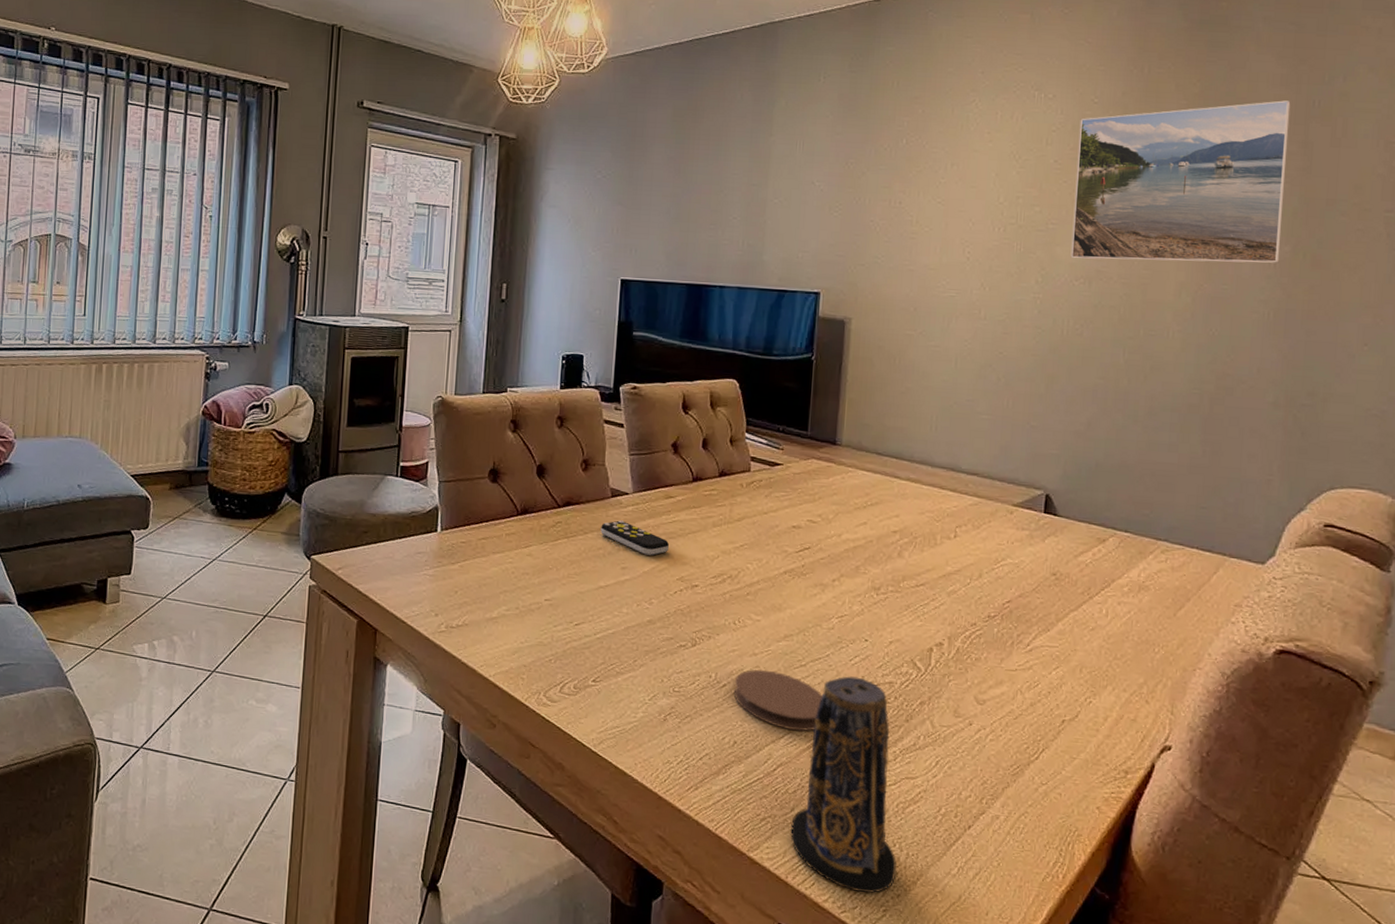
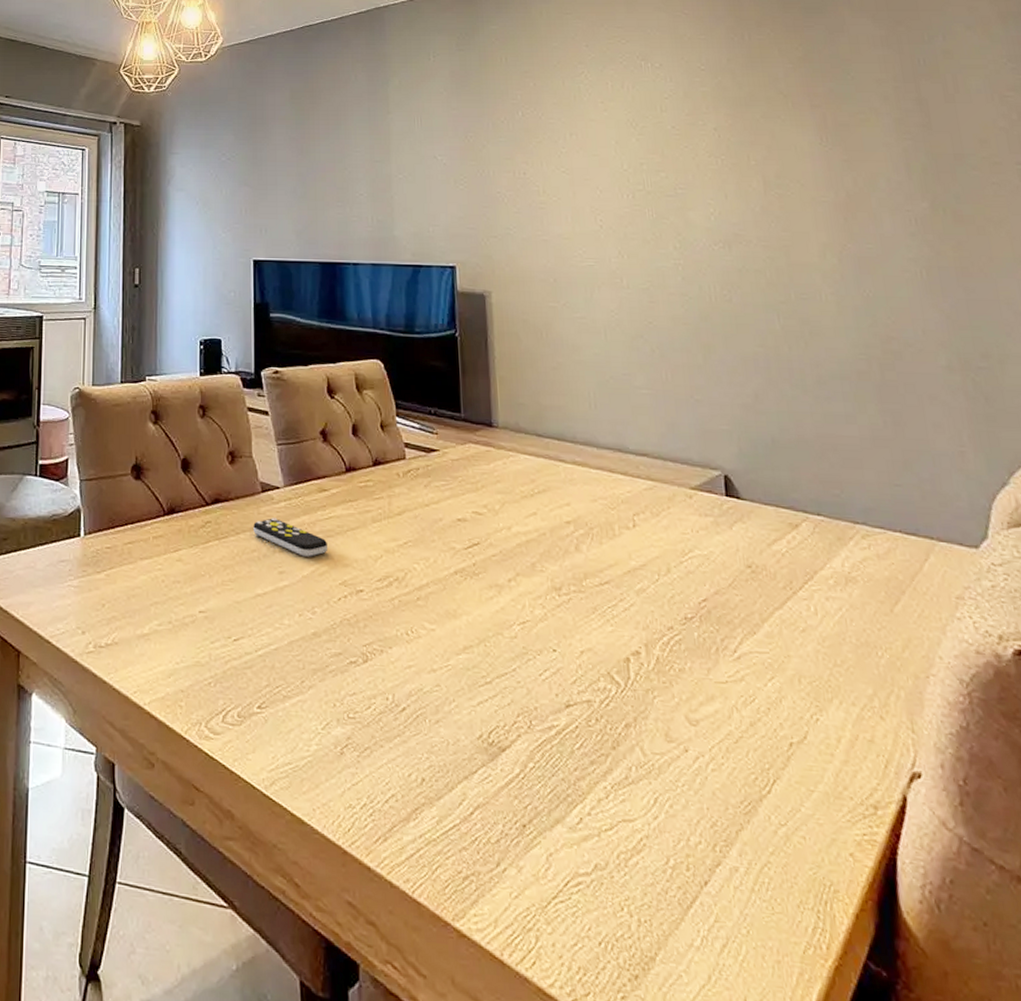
coaster: present [733,669,822,732] -> none [414,688,515,765]
candle: present [790,676,897,893] -> none [498,694,630,974]
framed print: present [1070,99,1291,264] -> none [690,59,920,223]

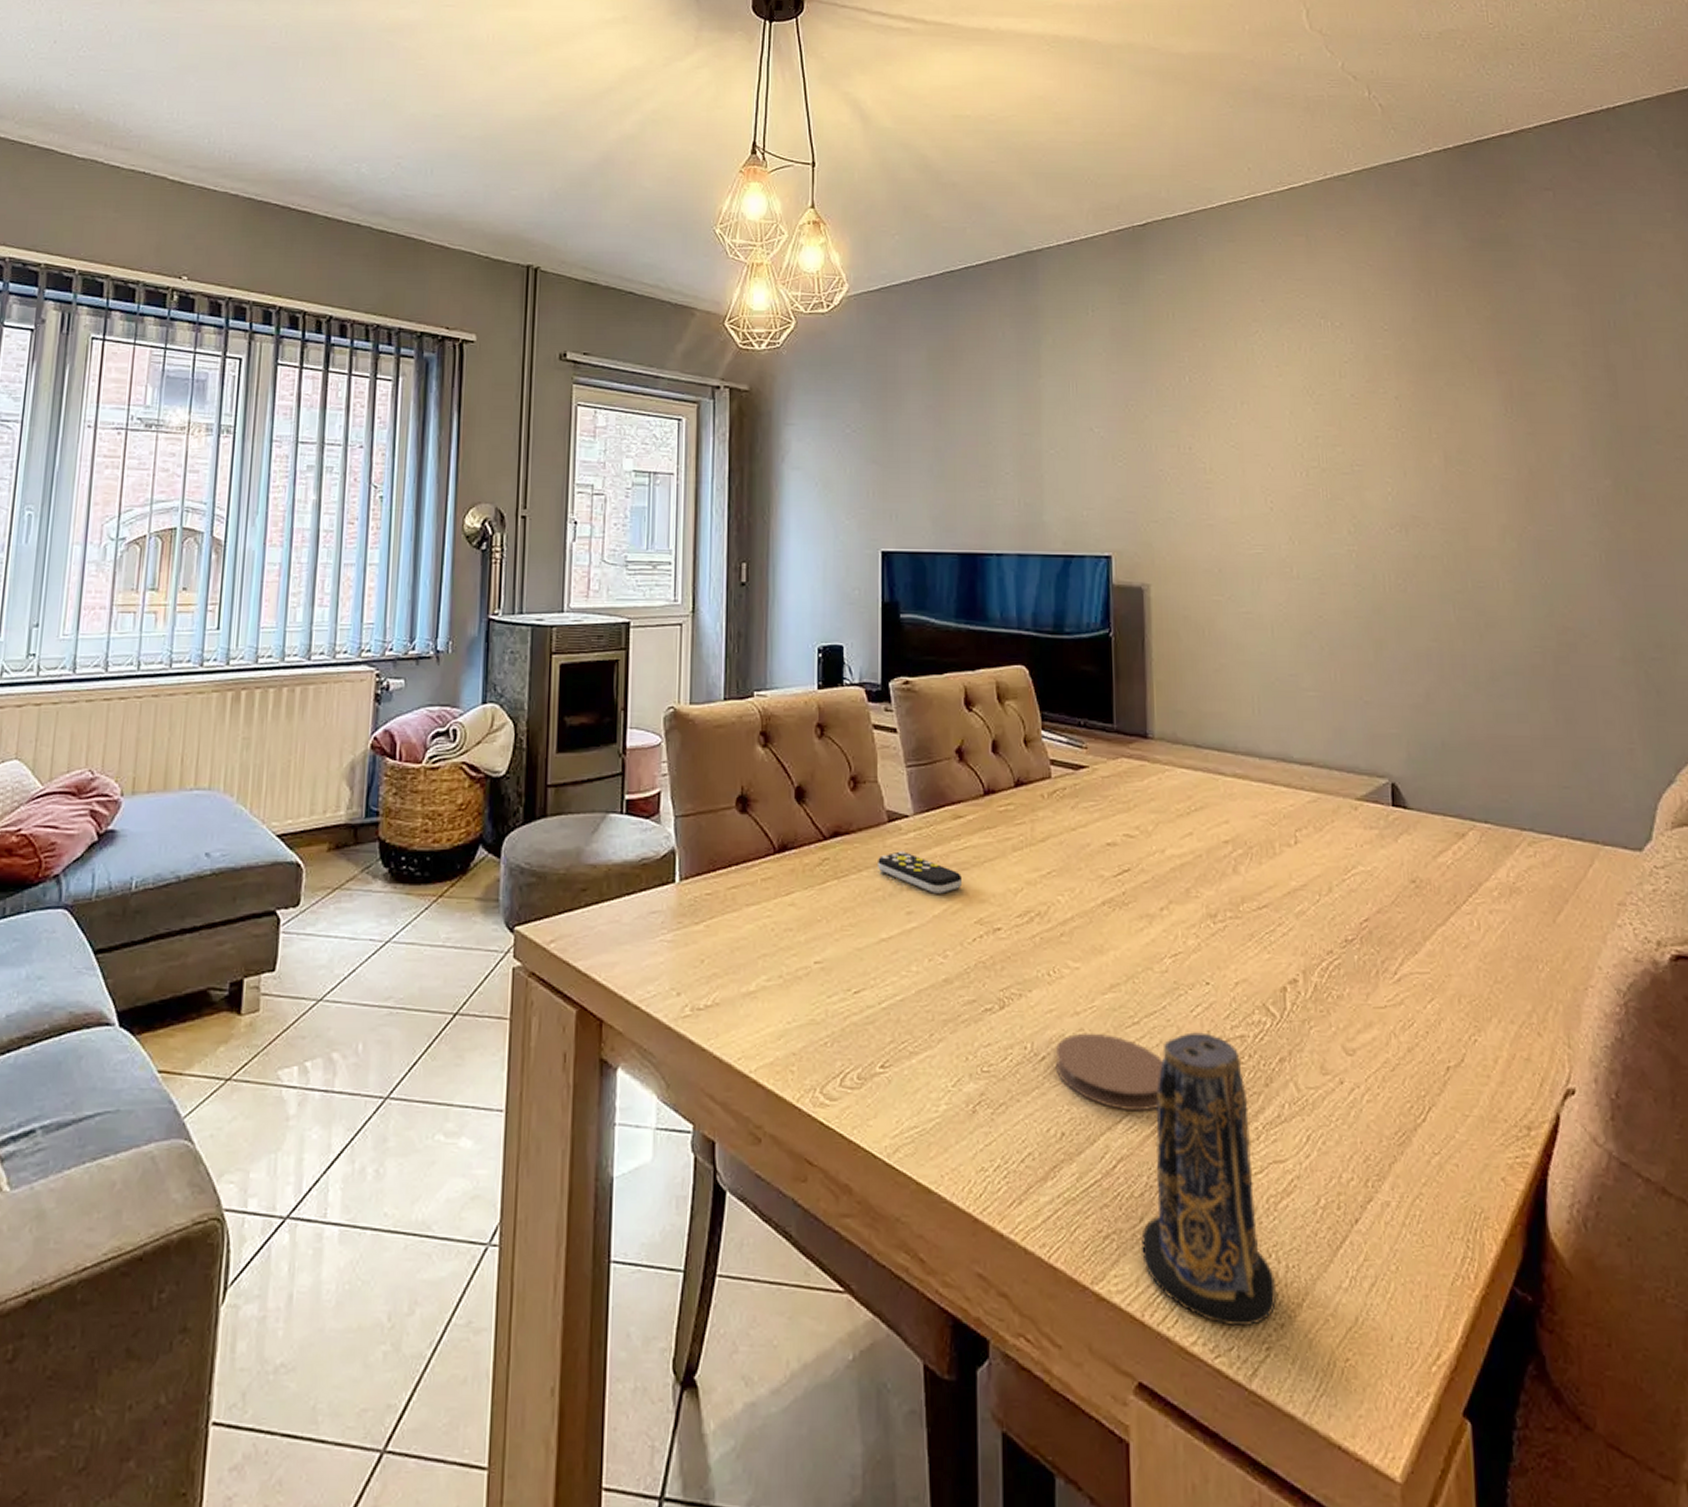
coaster: none [414,688,515,765] -> present [1055,1033,1163,1112]
candle: none [498,694,630,974] -> present [1141,1032,1277,1325]

